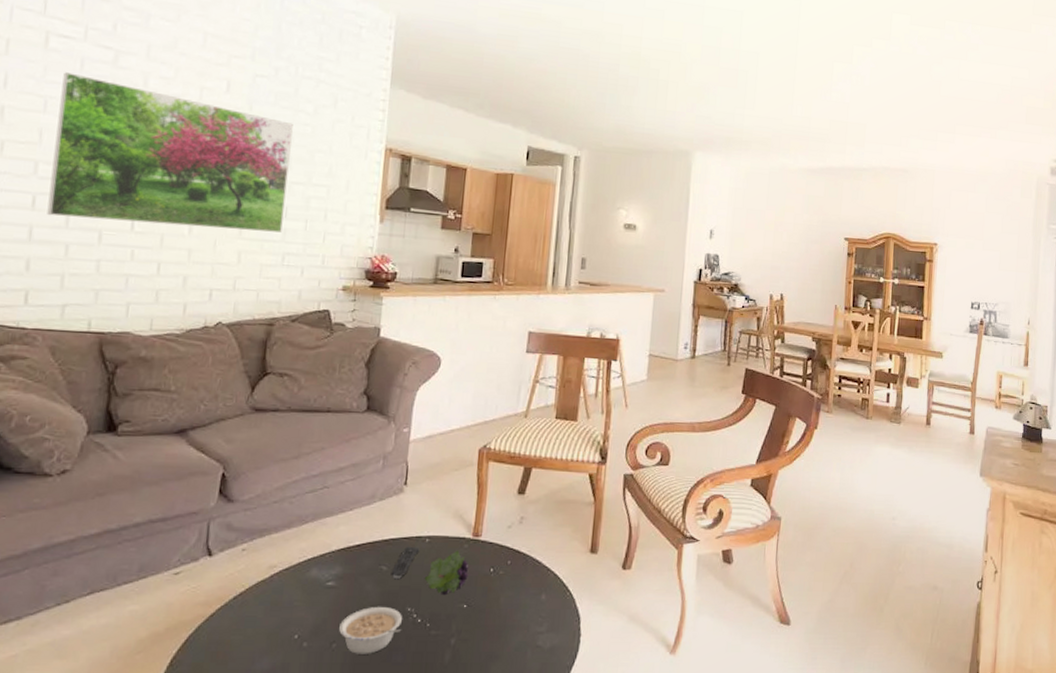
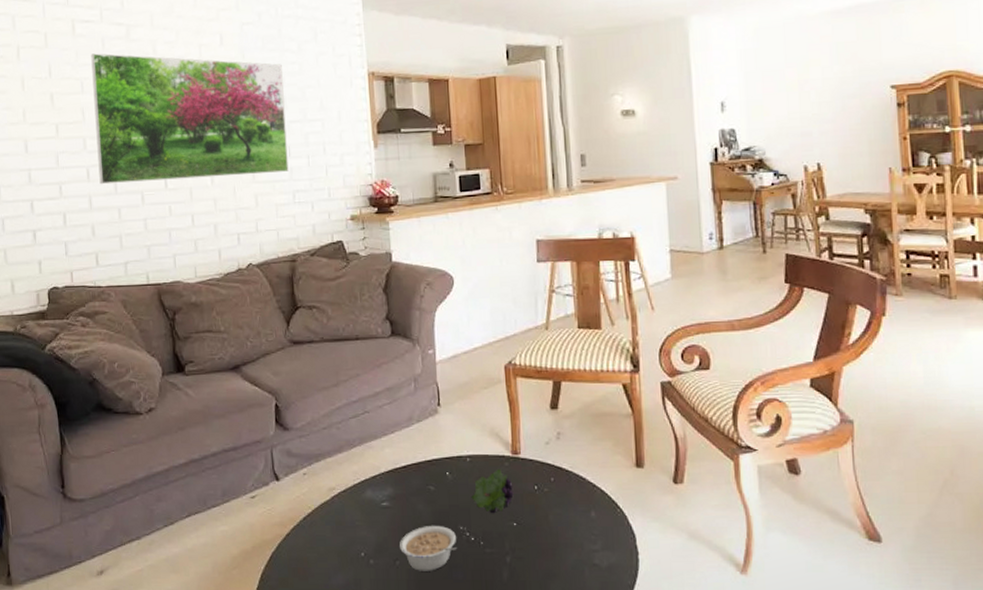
remote control: present [391,546,420,580] -> none [438,466,463,499]

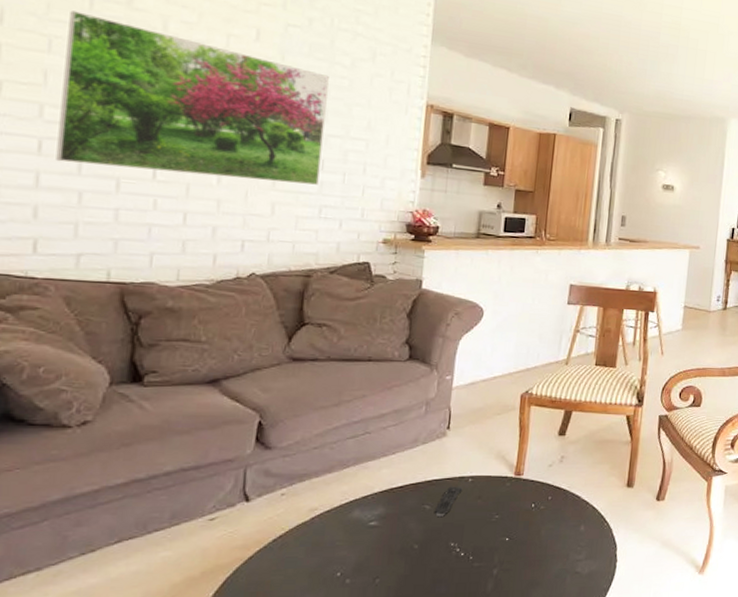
legume: present [400,526,458,571] -> none [382,543,445,588]
remote control: none [438,466,463,499] -> present [434,486,463,518]
fruit: present [471,468,514,514] -> none [467,488,511,530]

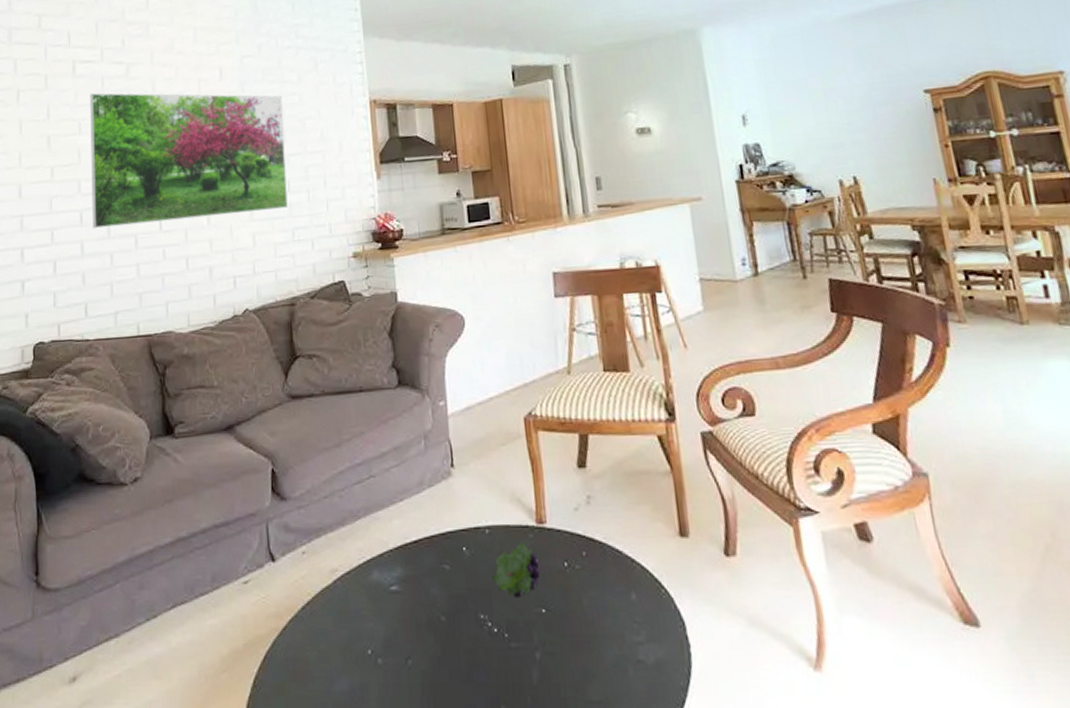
remote control: present [434,486,463,518] -> none [455,539,481,581]
fruit: none [467,488,511,530] -> present [492,541,541,598]

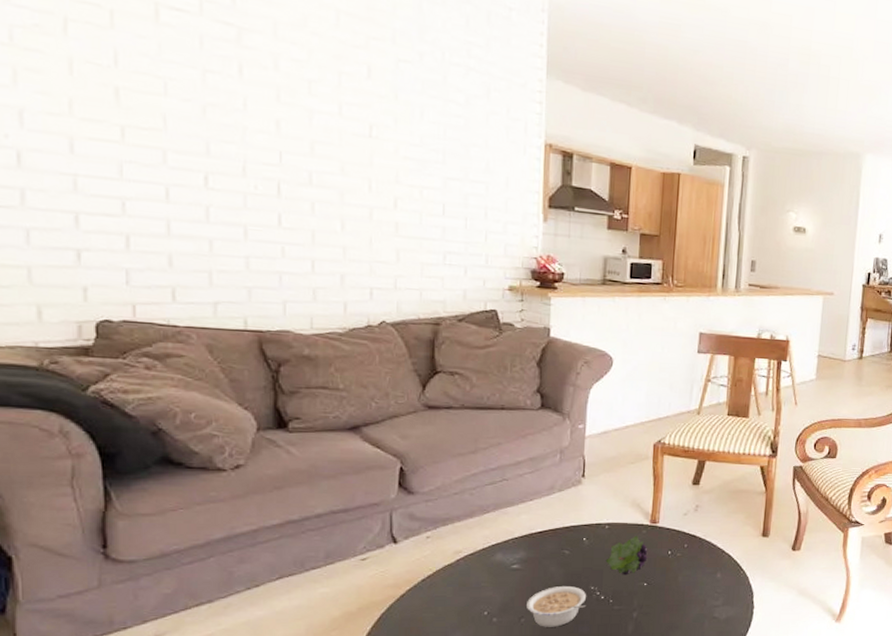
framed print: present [90,93,288,229] -> none [181,50,444,231]
legume: none [411,614,479,673] -> present [527,586,587,627]

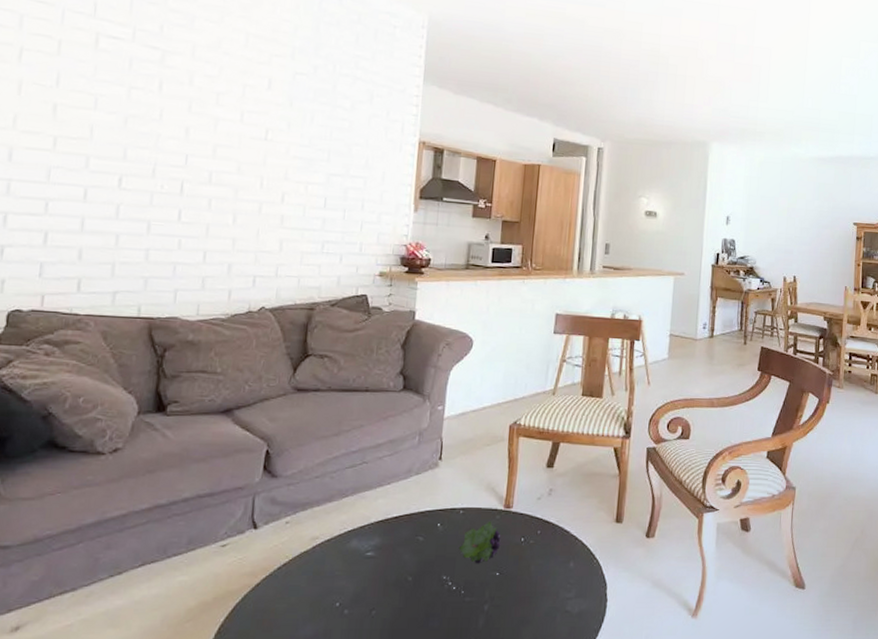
legume: present [527,586,587,627] -> none [378,576,438,620]

